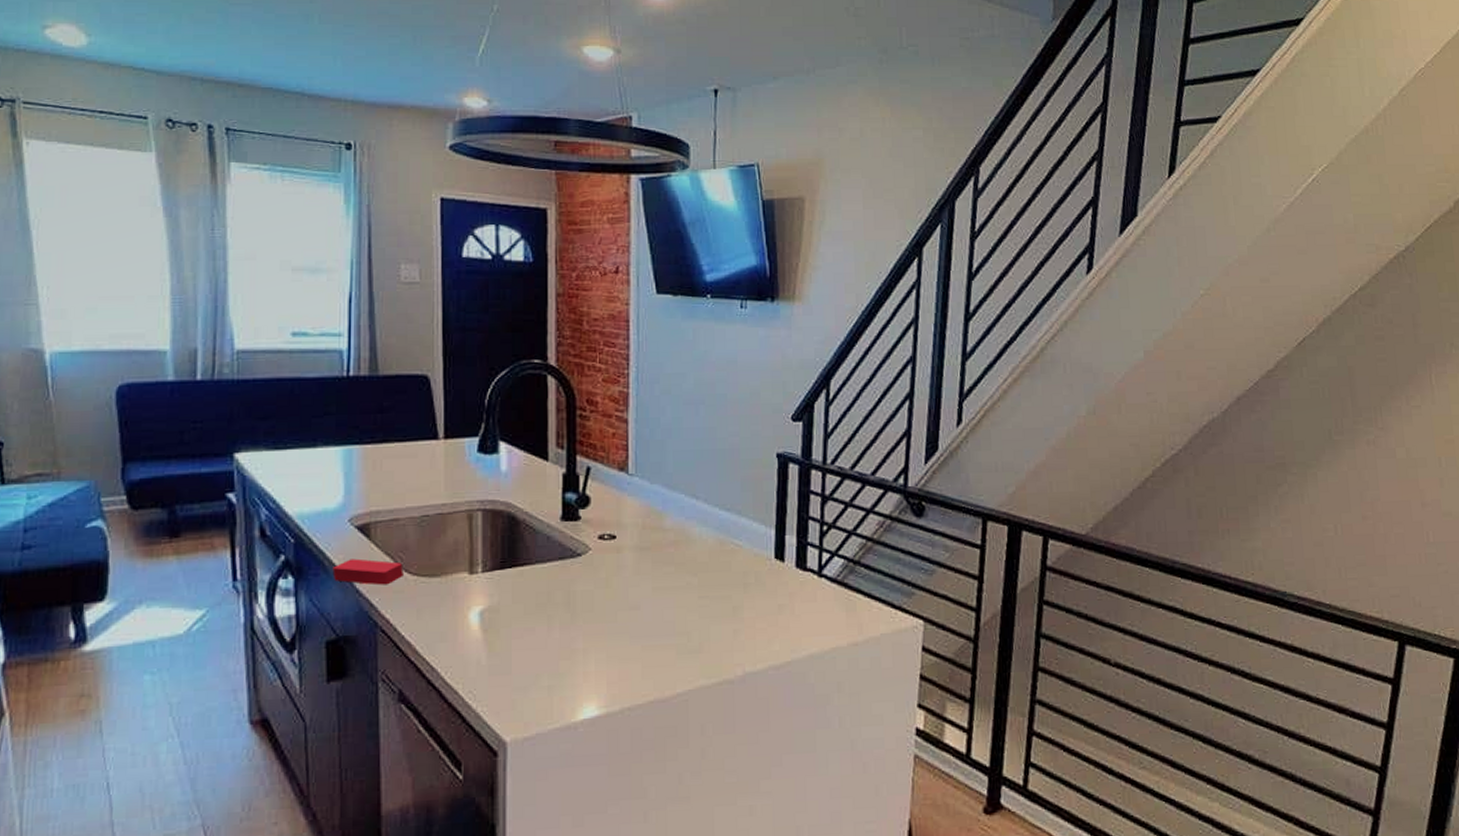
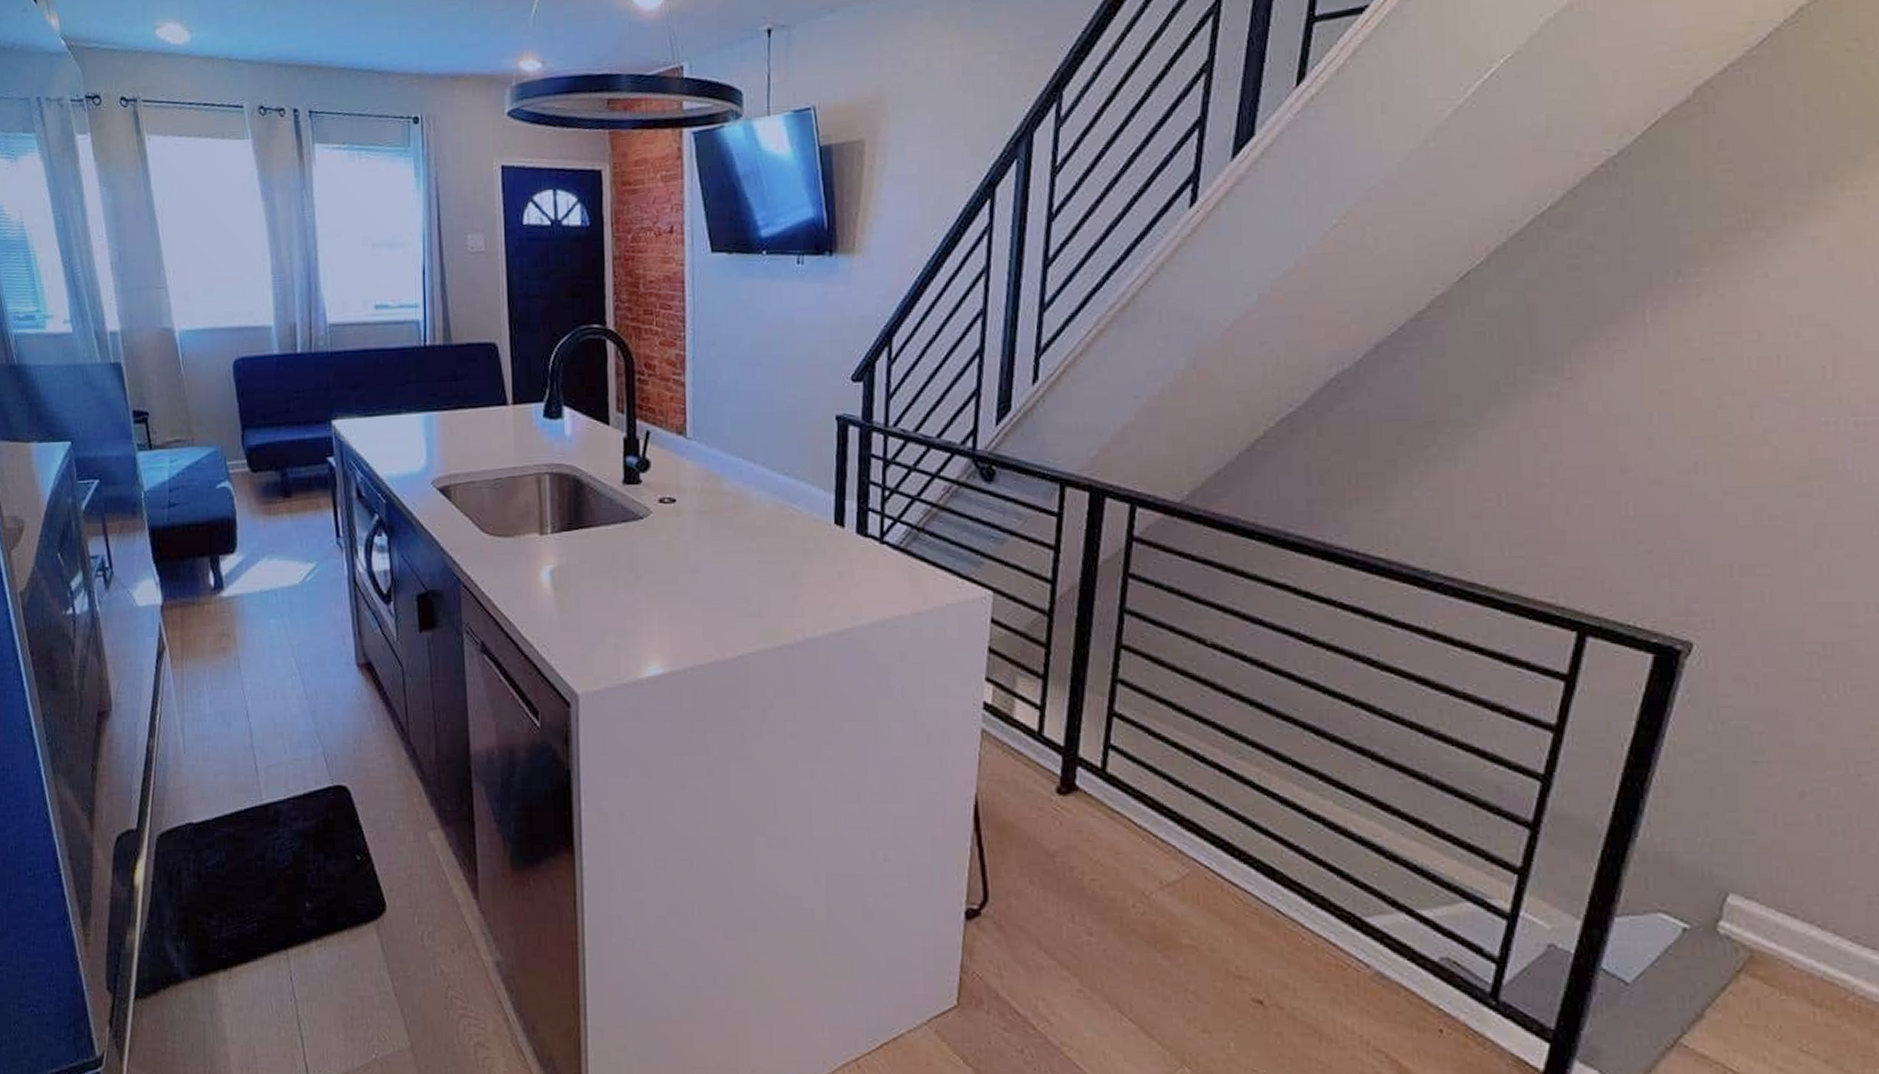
sponge: present [332,558,403,586] -> none [419,518,481,544]

